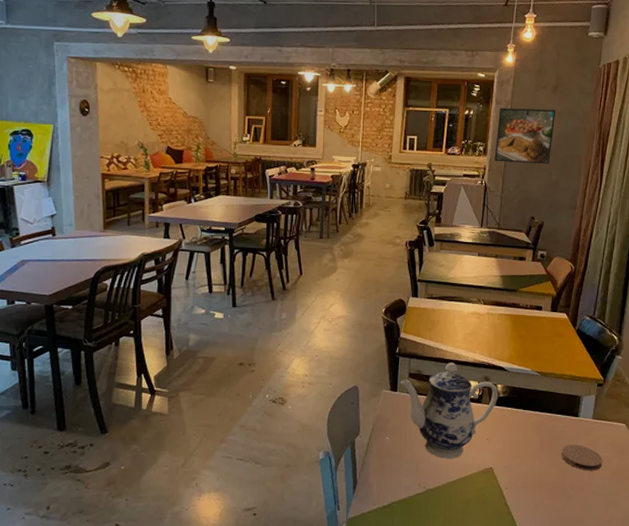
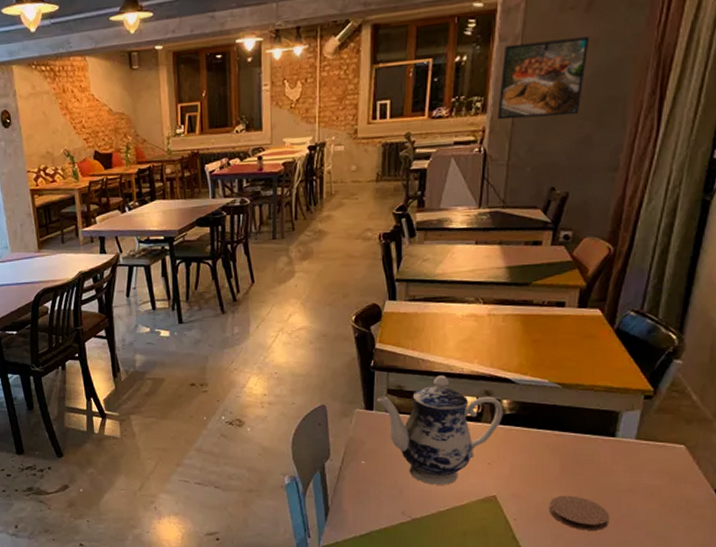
coaster: none [532,466,576,496] -> present [548,495,610,530]
coaster: present [561,445,603,471] -> none [589,470,649,502]

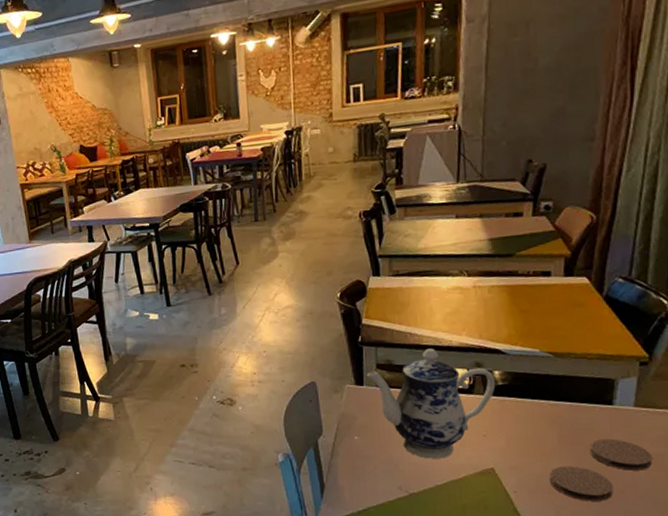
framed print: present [497,36,590,120] -> none [469,13,556,98]
coaster: none [589,470,649,502] -> present [589,439,653,471]

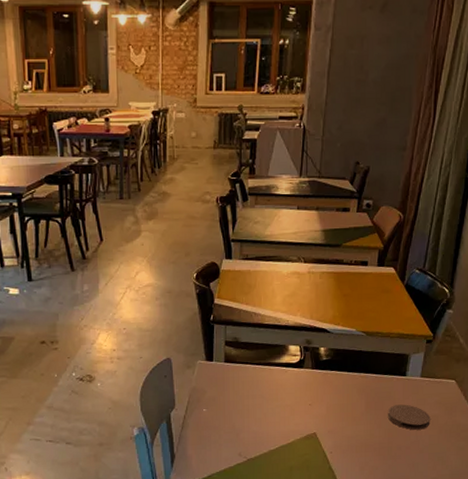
teapot: present [366,348,496,459] -> none [216,327,321,427]
coaster: present [549,466,614,501] -> none [357,428,403,457]

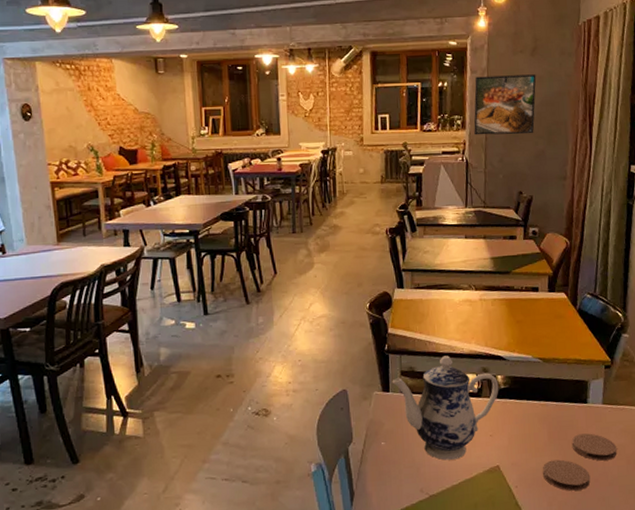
teapot: none [216,327,321,427] -> present [392,355,499,460]
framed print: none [314,34,384,100] -> present [474,74,537,135]
coaster: none [357,428,403,457] -> present [542,459,591,491]

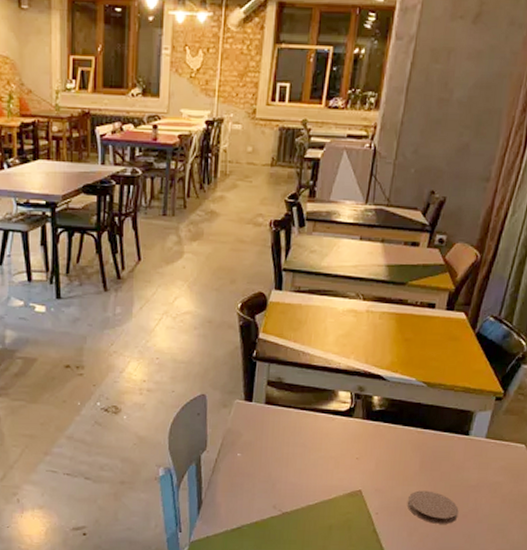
teapot: present [392,355,499,460] -> none [256,369,374,479]
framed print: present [474,74,537,135] -> none [388,45,475,122]
coaster: present [571,433,617,461] -> none [444,467,494,497]

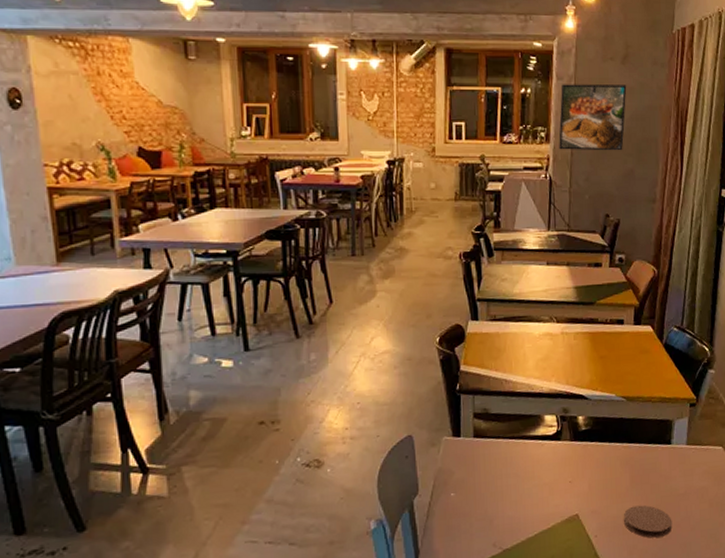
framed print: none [388,45,475,122] -> present [559,84,627,151]

